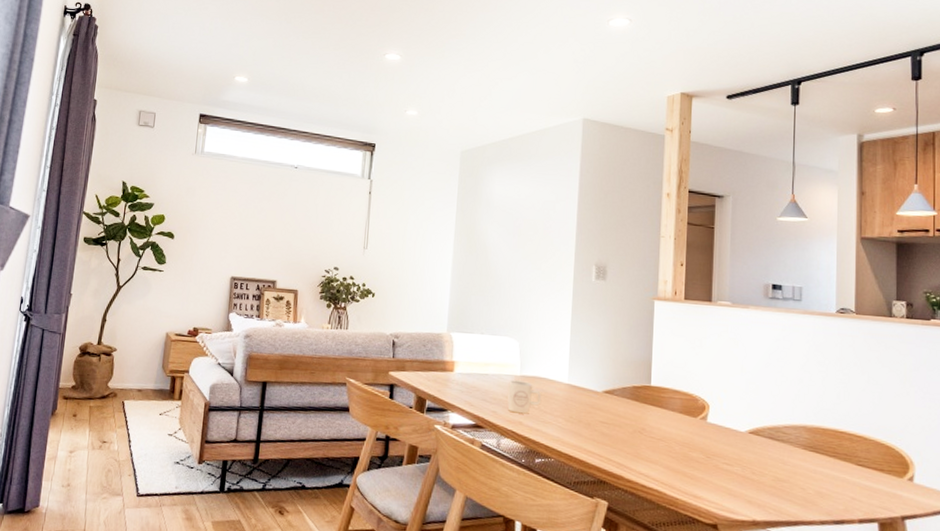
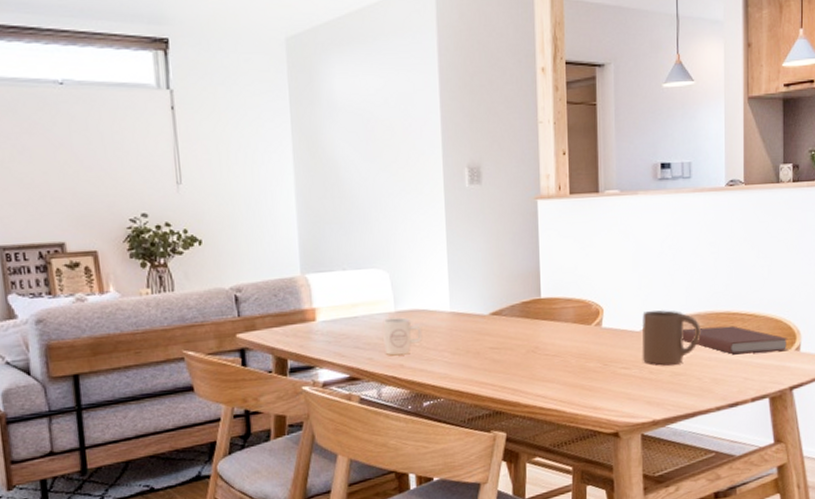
cup: none [745,415,806,471] -> present [641,310,701,365]
book: none [786,437,900,479] -> present [682,326,788,355]

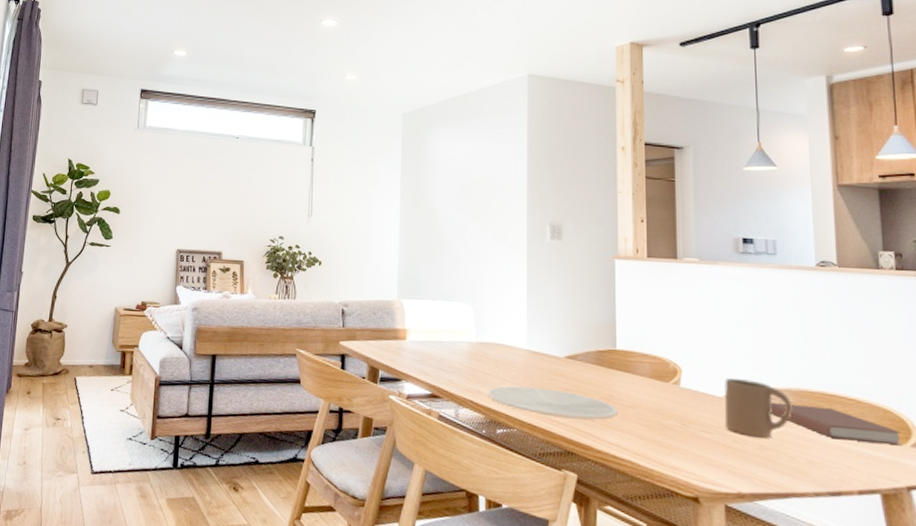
mug: present [383,317,423,356] -> none [464,347,500,382]
plate: none [411,350,544,380] -> present [488,385,618,420]

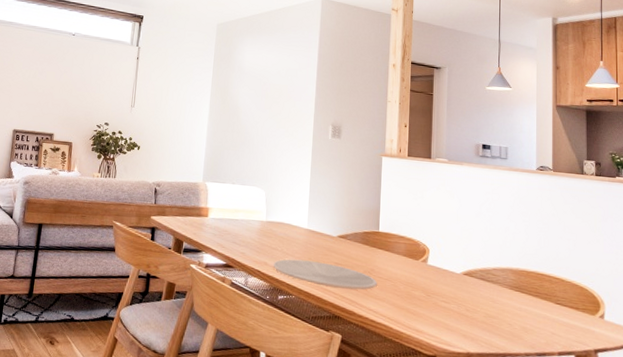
cup: present [723,378,792,438] -> none [460,258,512,308]
book: present [770,402,901,446] -> none [496,279,592,317]

